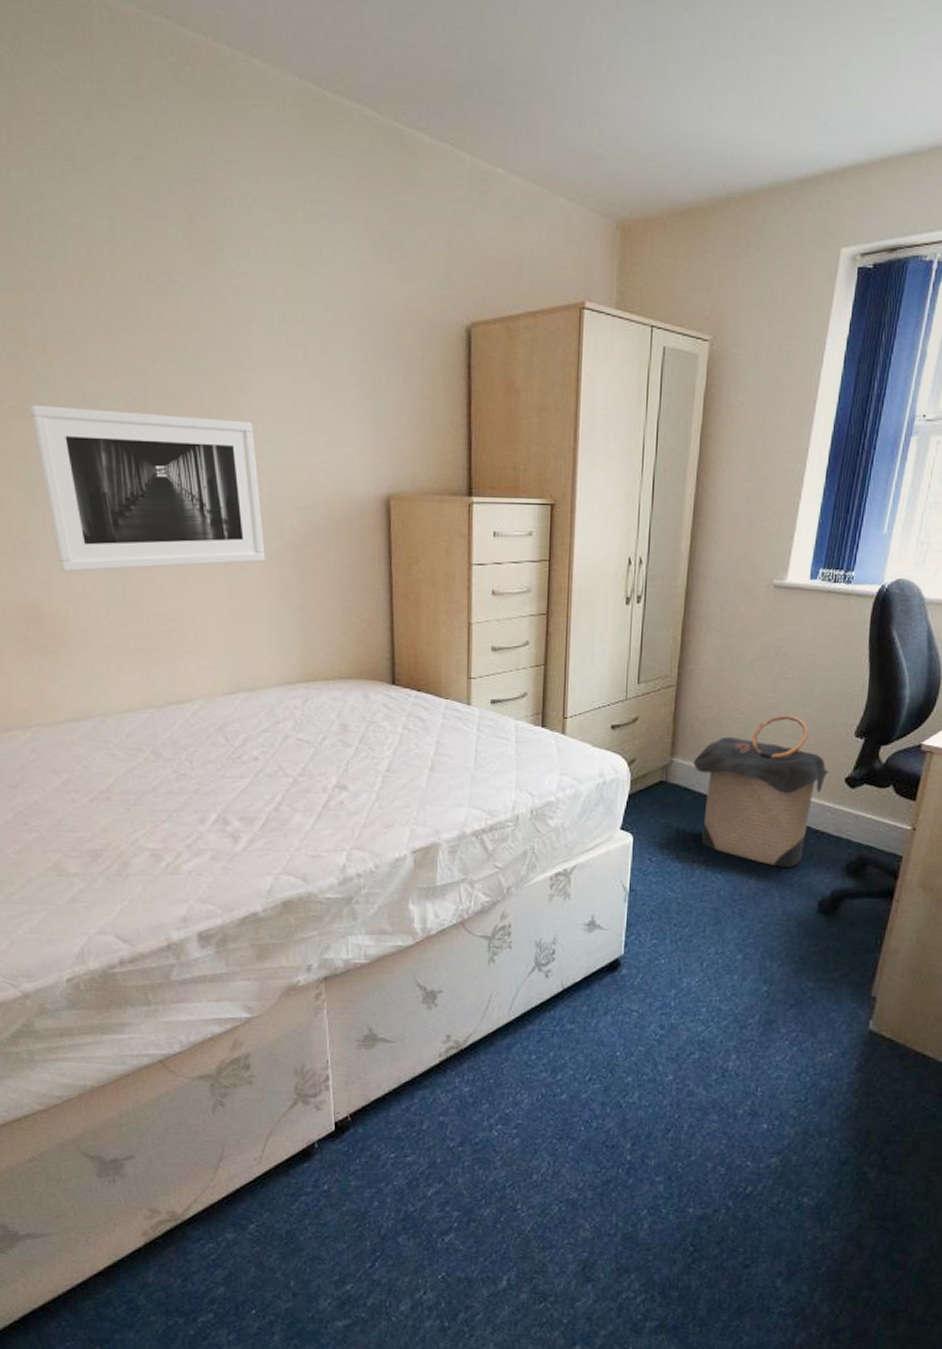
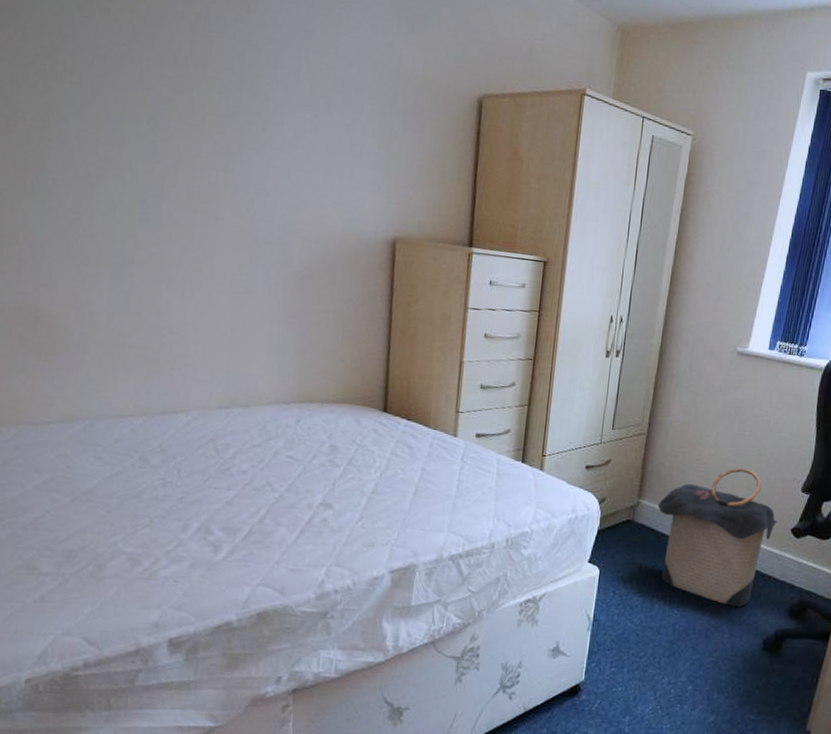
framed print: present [30,405,265,572] -> none [52,118,273,287]

